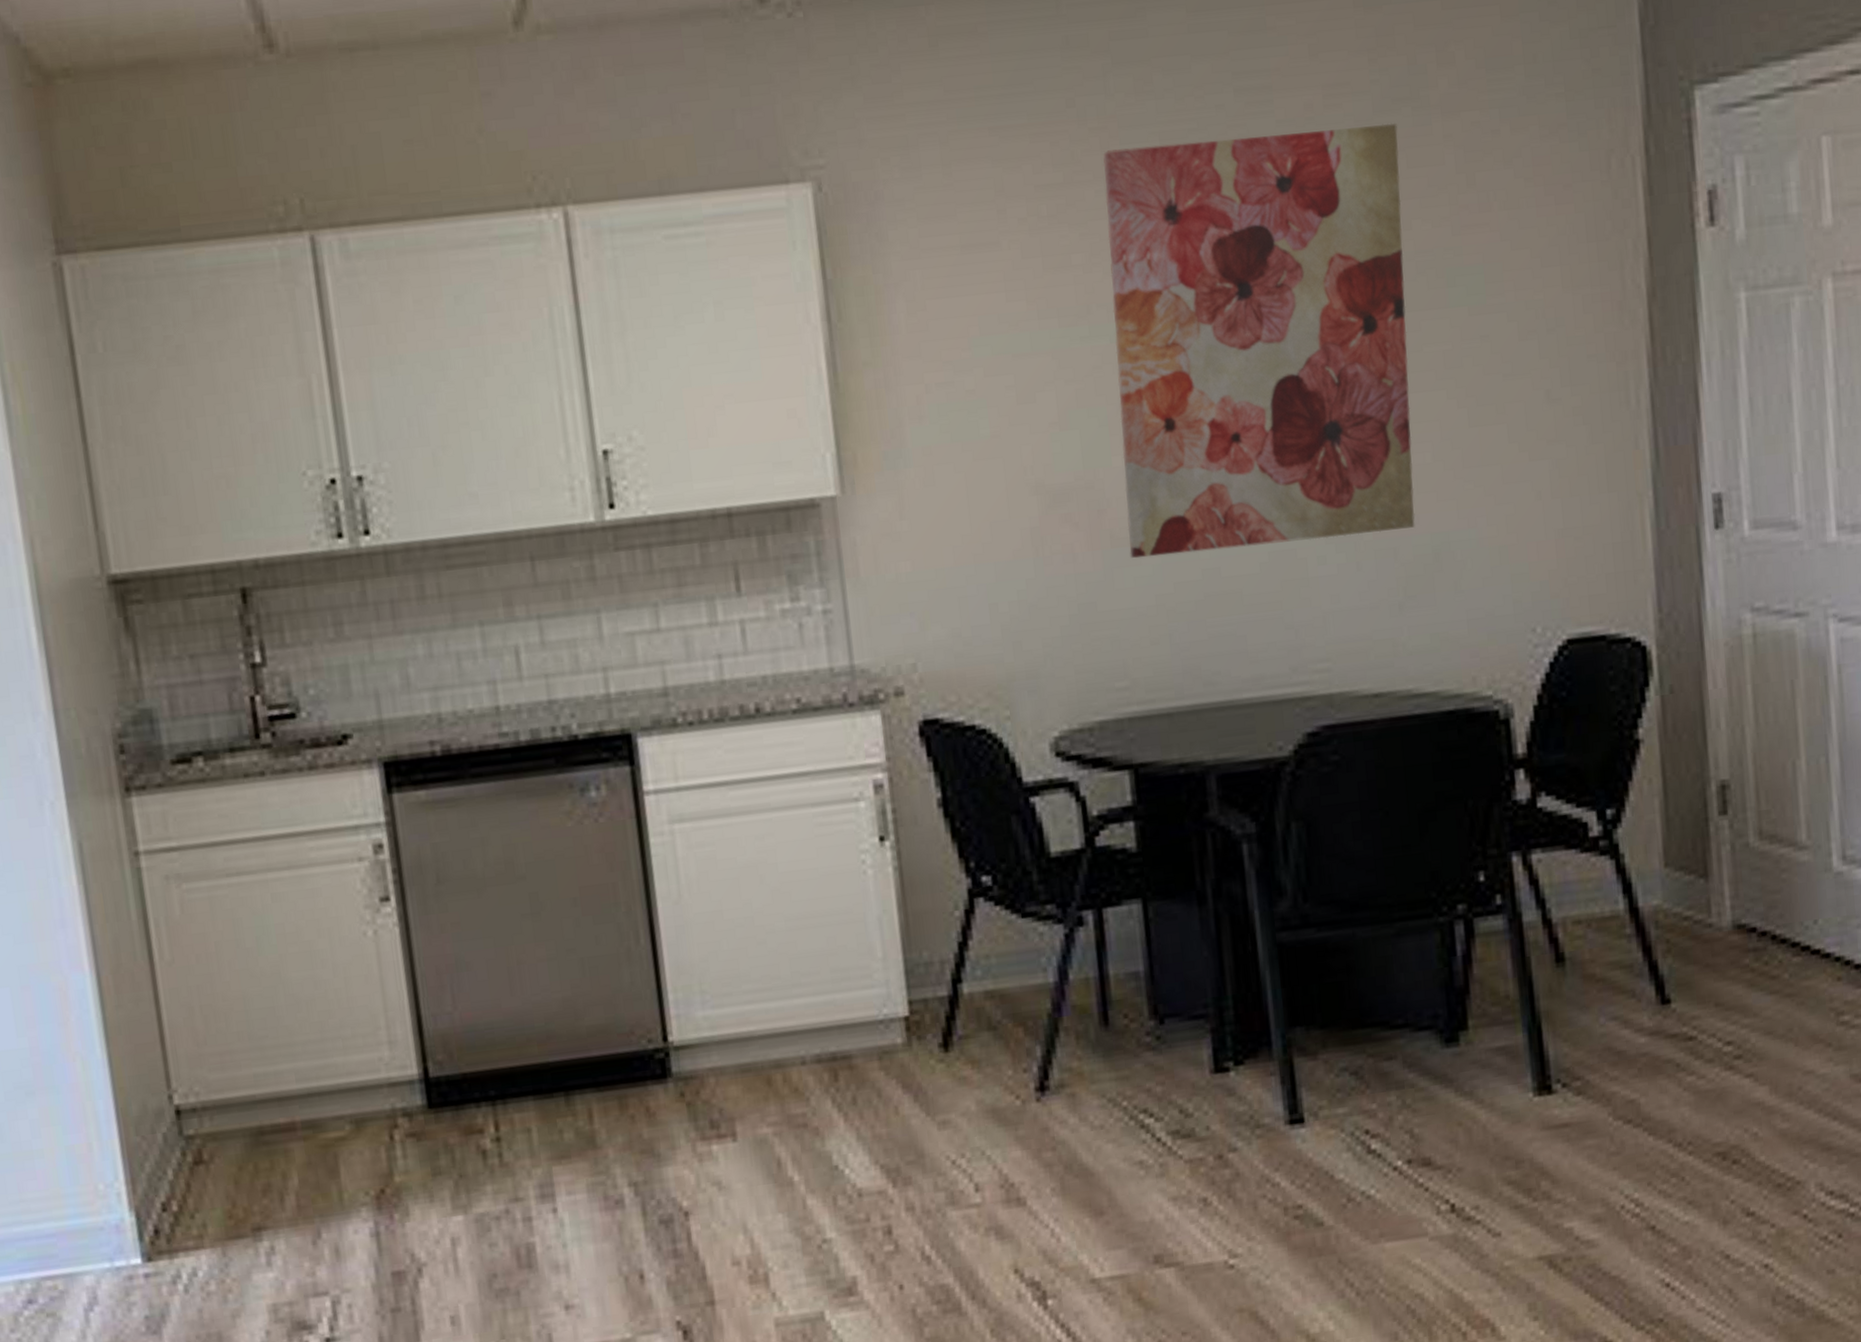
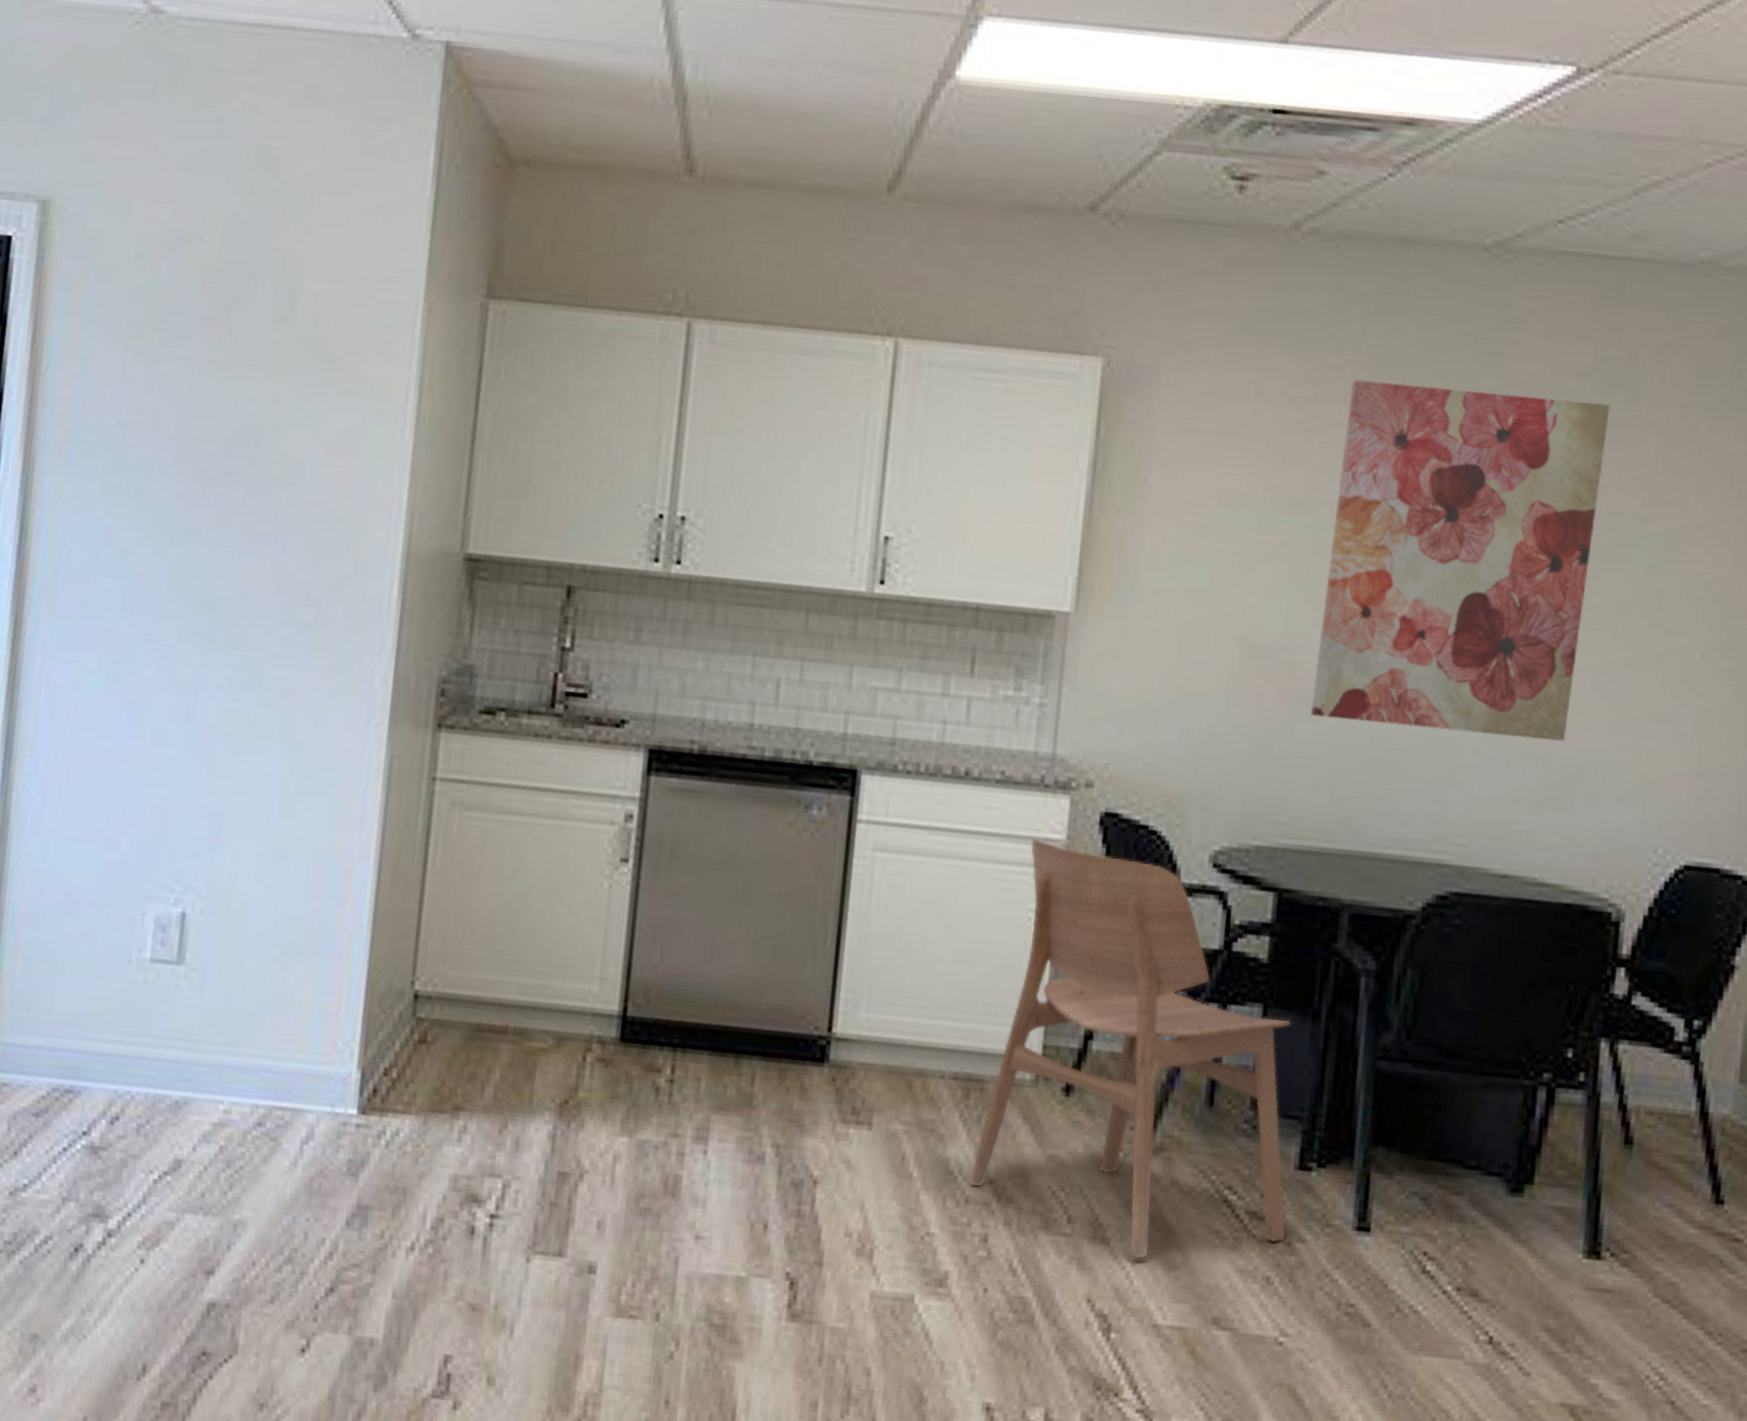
dining chair: none [847,767,1214,1212] -> present [968,838,1290,1259]

